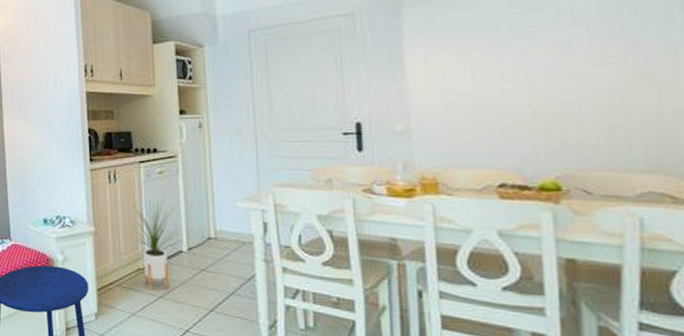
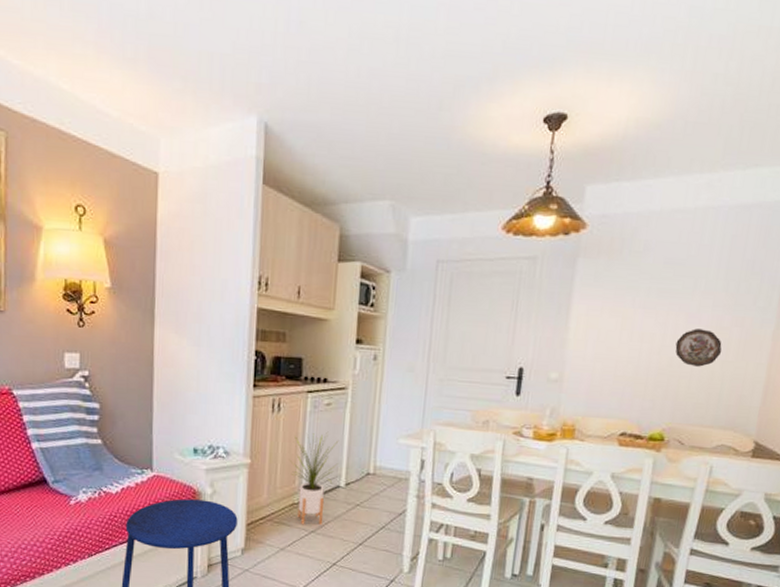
decorative plate: none [548,61,617,104] -> present [675,328,722,367]

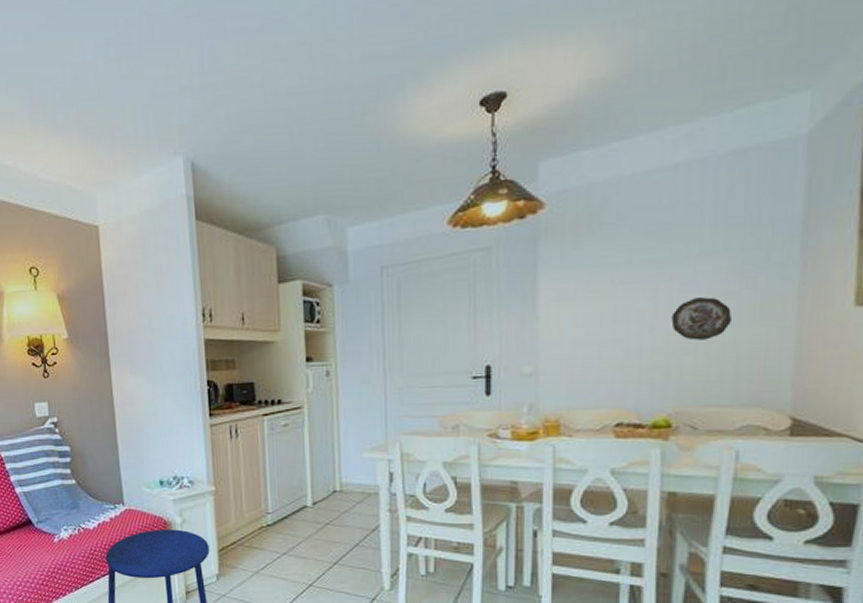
house plant: present [290,432,339,525] -> none [254,453,303,548]

